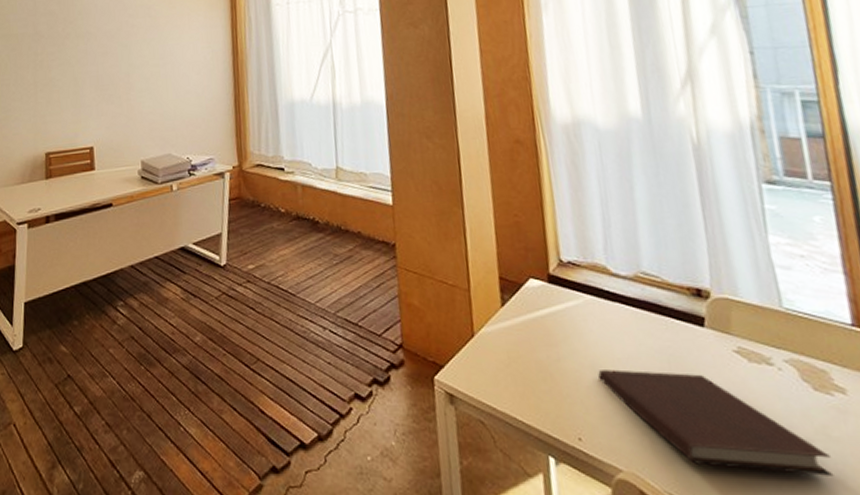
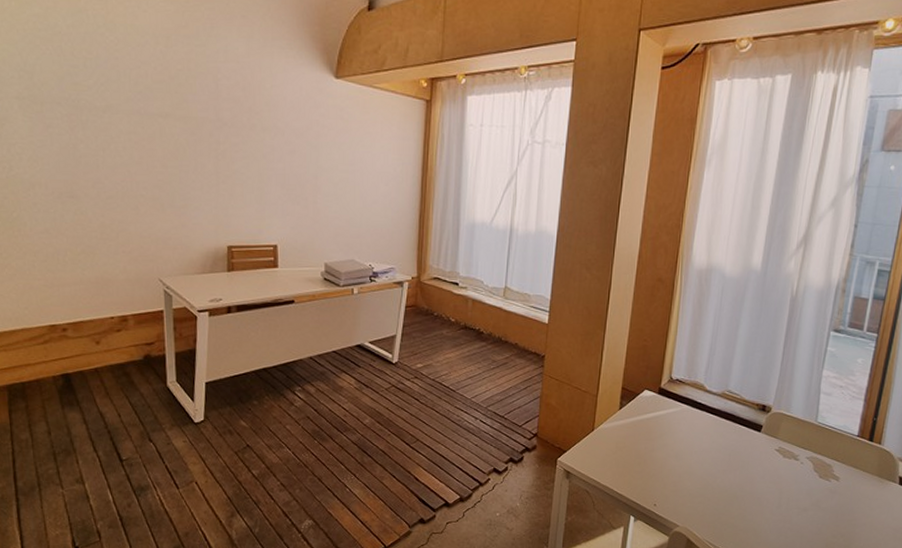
notebook: present [598,369,834,476] -> none [678,459,817,531]

